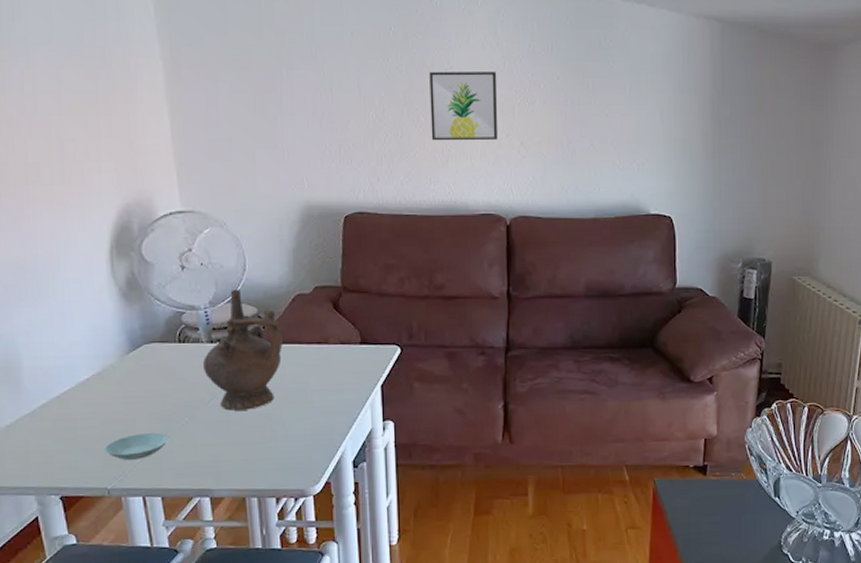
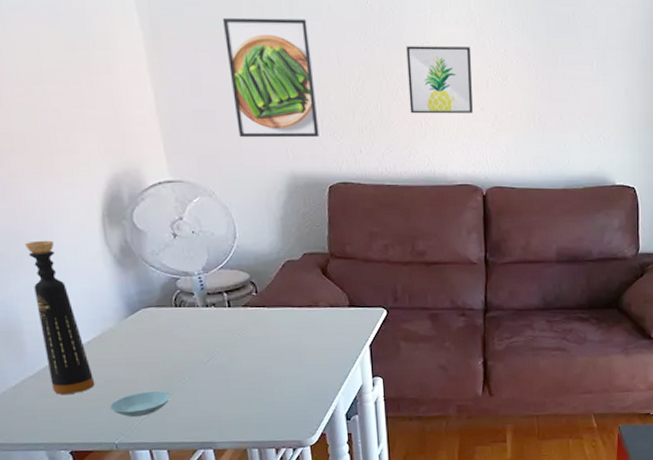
bottle: none [32,272,92,436] -> present [25,240,95,395]
ceremonial vessel: present [203,290,283,411] -> none [200,257,275,370]
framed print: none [243,46,336,167] -> present [222,17,319,138]

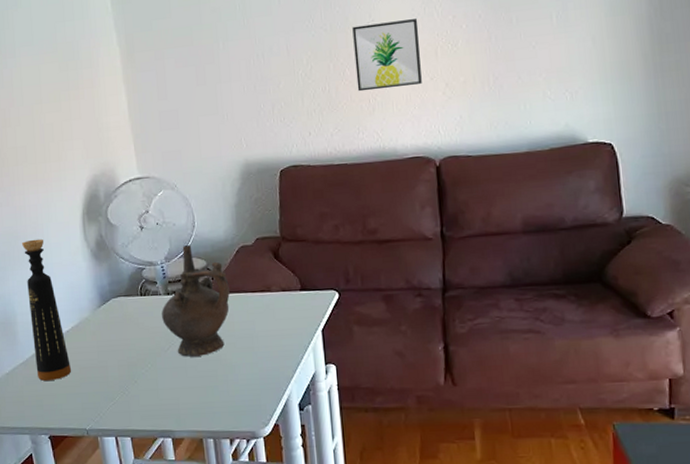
saucer: present [110,391,171,417] -> none [83,378,135,403]
ceremonial vessel: none [200,257,275,370] -> present [162,245,230,357]
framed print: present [222,17,319,138] -> none [185,16,271,132]

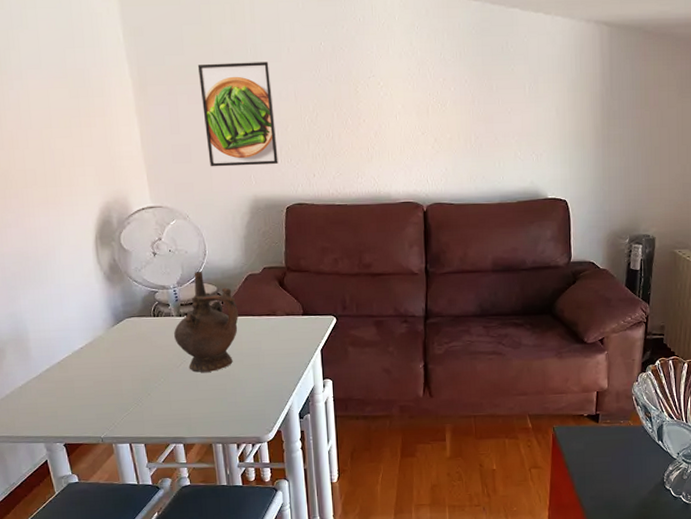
bottle: present [22,239,72,382] -> none [33,260,86,394]
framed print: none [185,16,271,132] -> present [197,62,278,167]
wall art: present [352,19,422,92] -> none [355,78,414,140]

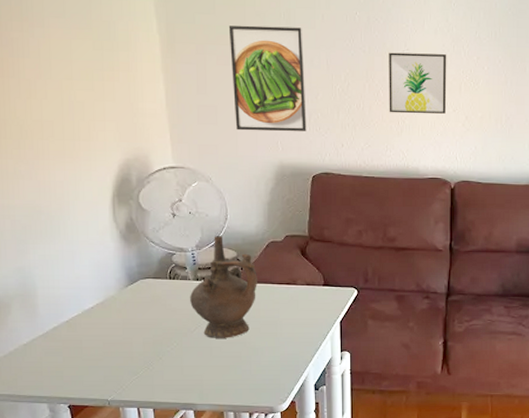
wall art: none [355,78,414,140] -> present [389,52,447,114]

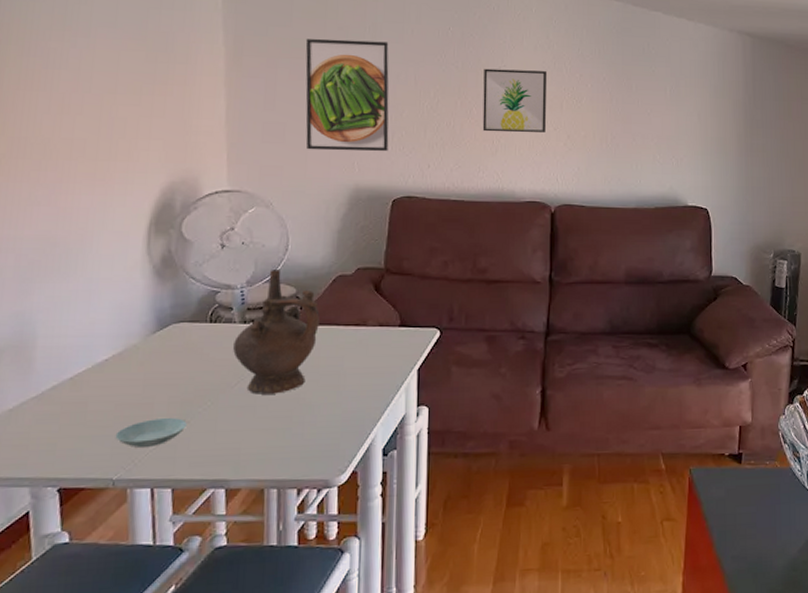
saucer: none [106,355,159,376] -> present [115,418,187,447]

